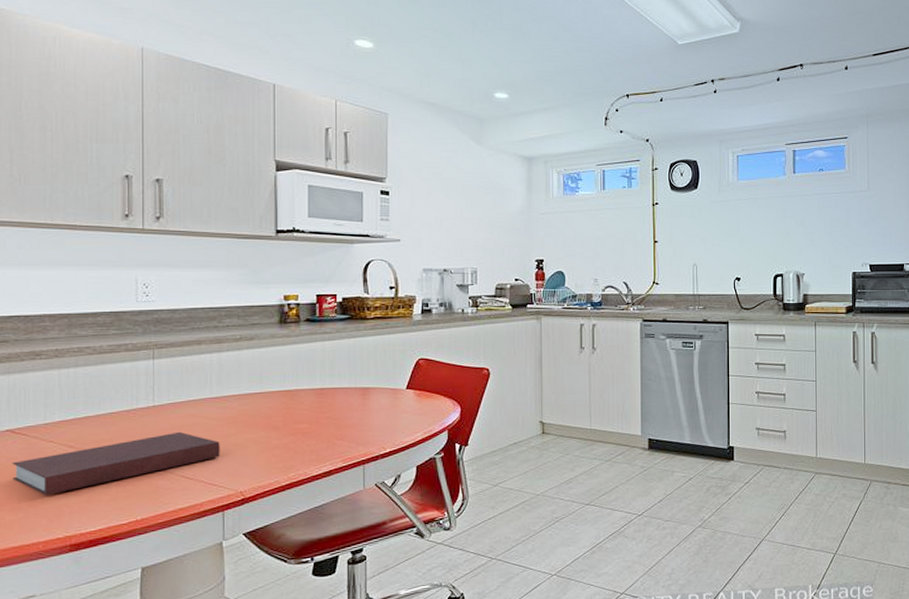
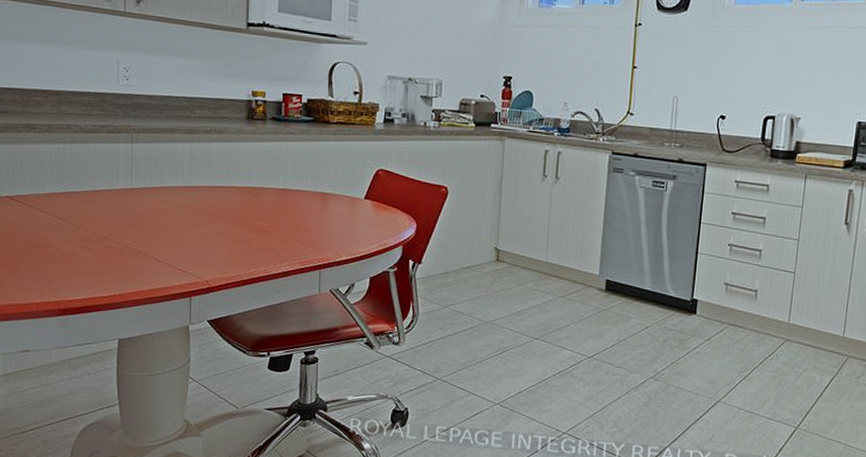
notebook: present [12,431,220,495] -> none [11,215,189,261]

